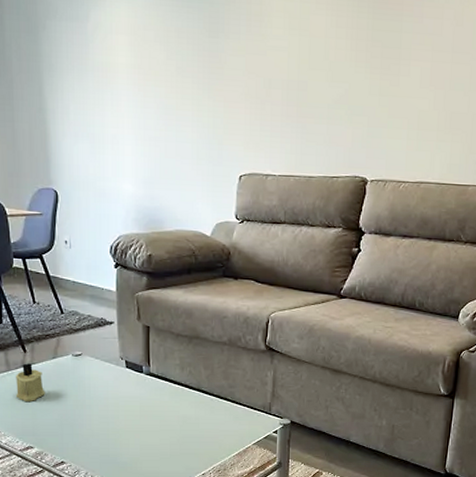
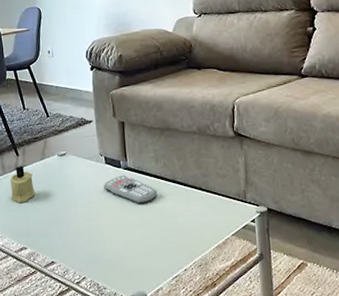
remote control: none [123,380,181,410] -> present [104,175,158,204]

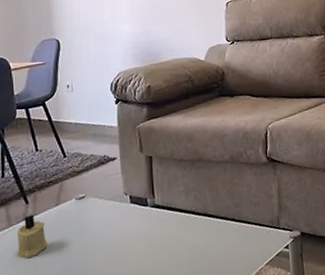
remote control: present [104,175,158,204] -> none [128,213,188,244]

